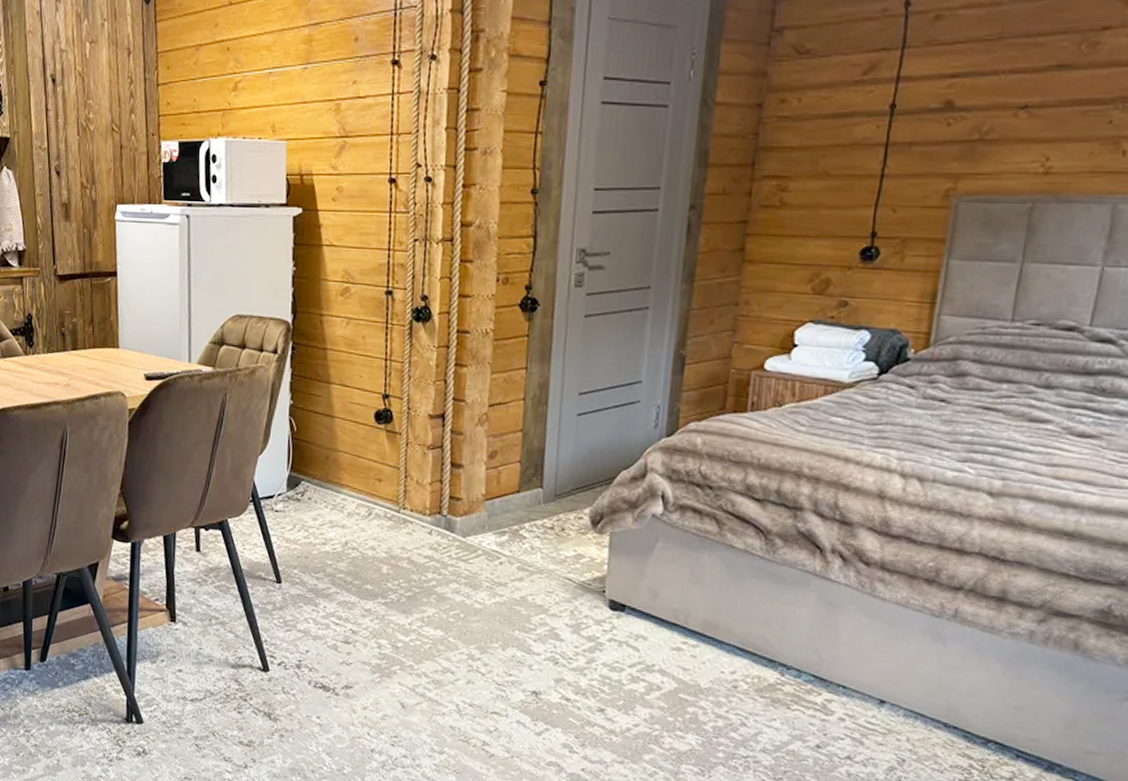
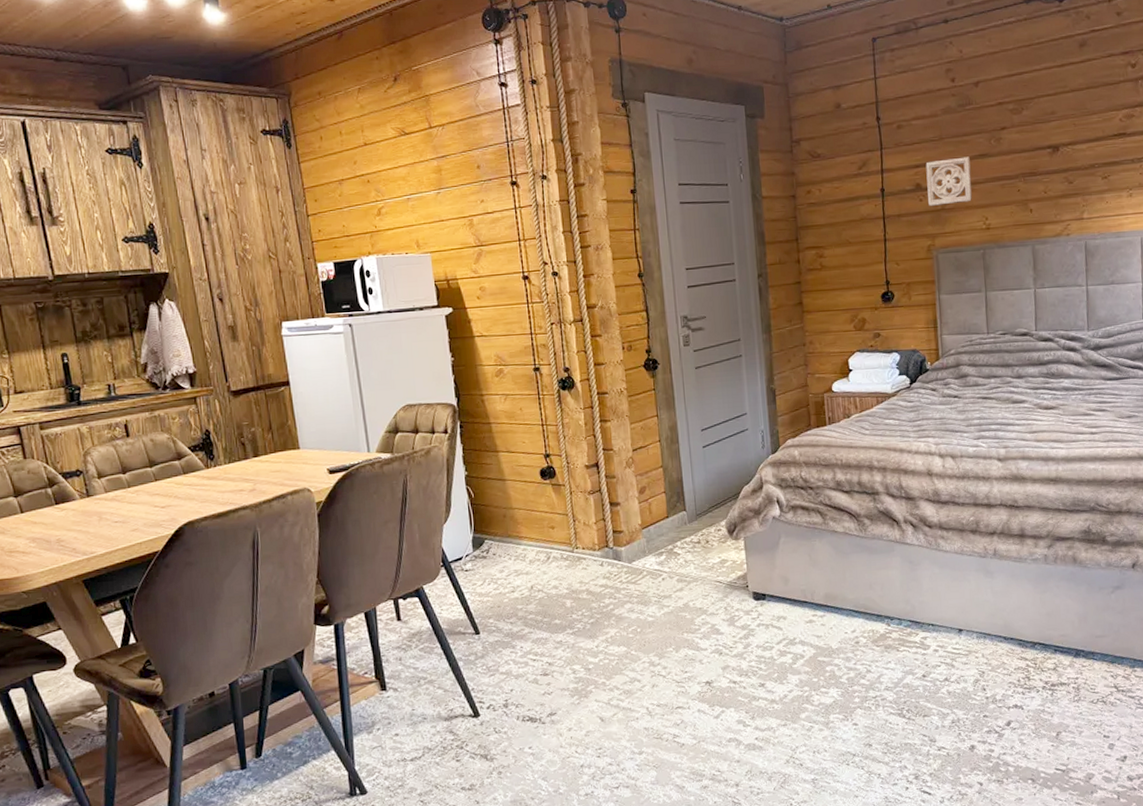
wall ornament: none [958,66,1041,136] -> present [925,156,973,207]

